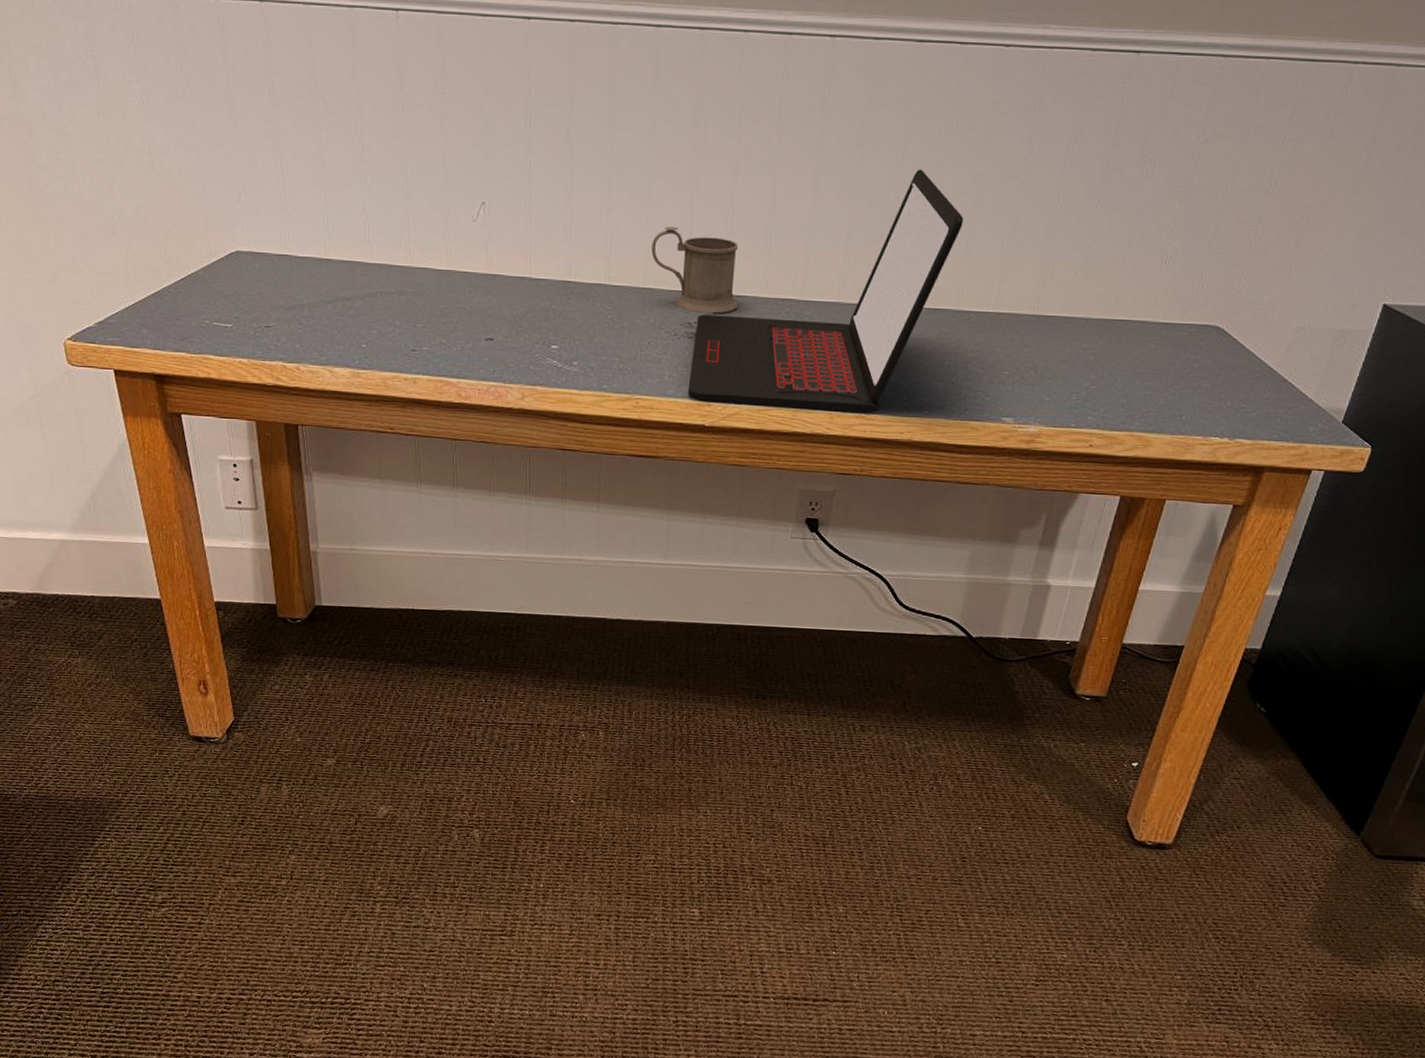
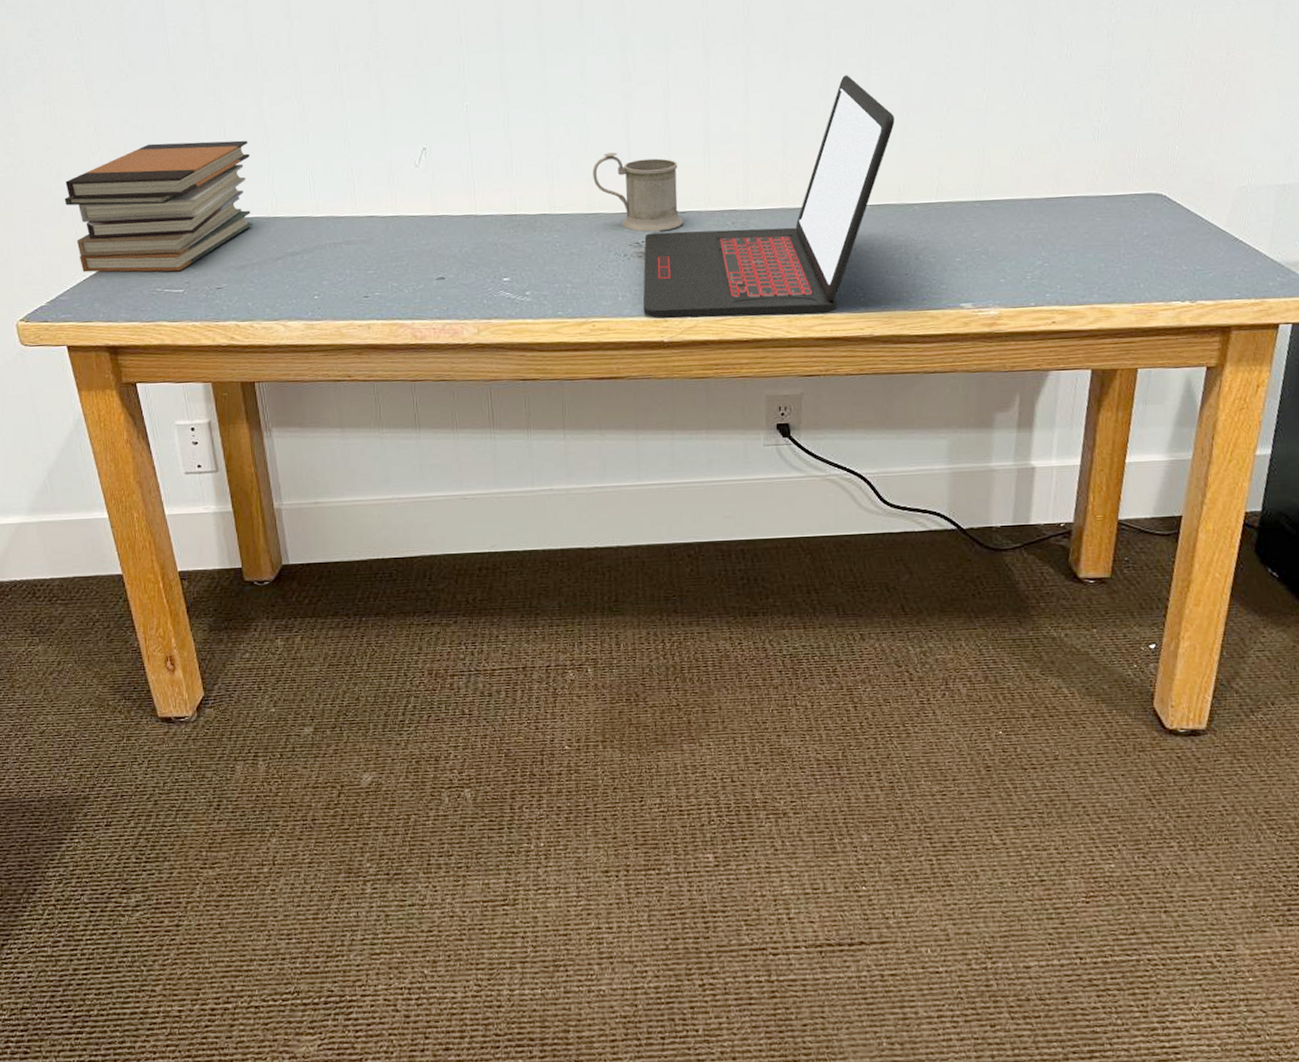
book stack: none [115,169,306,306] -> present [64,140,252,273]

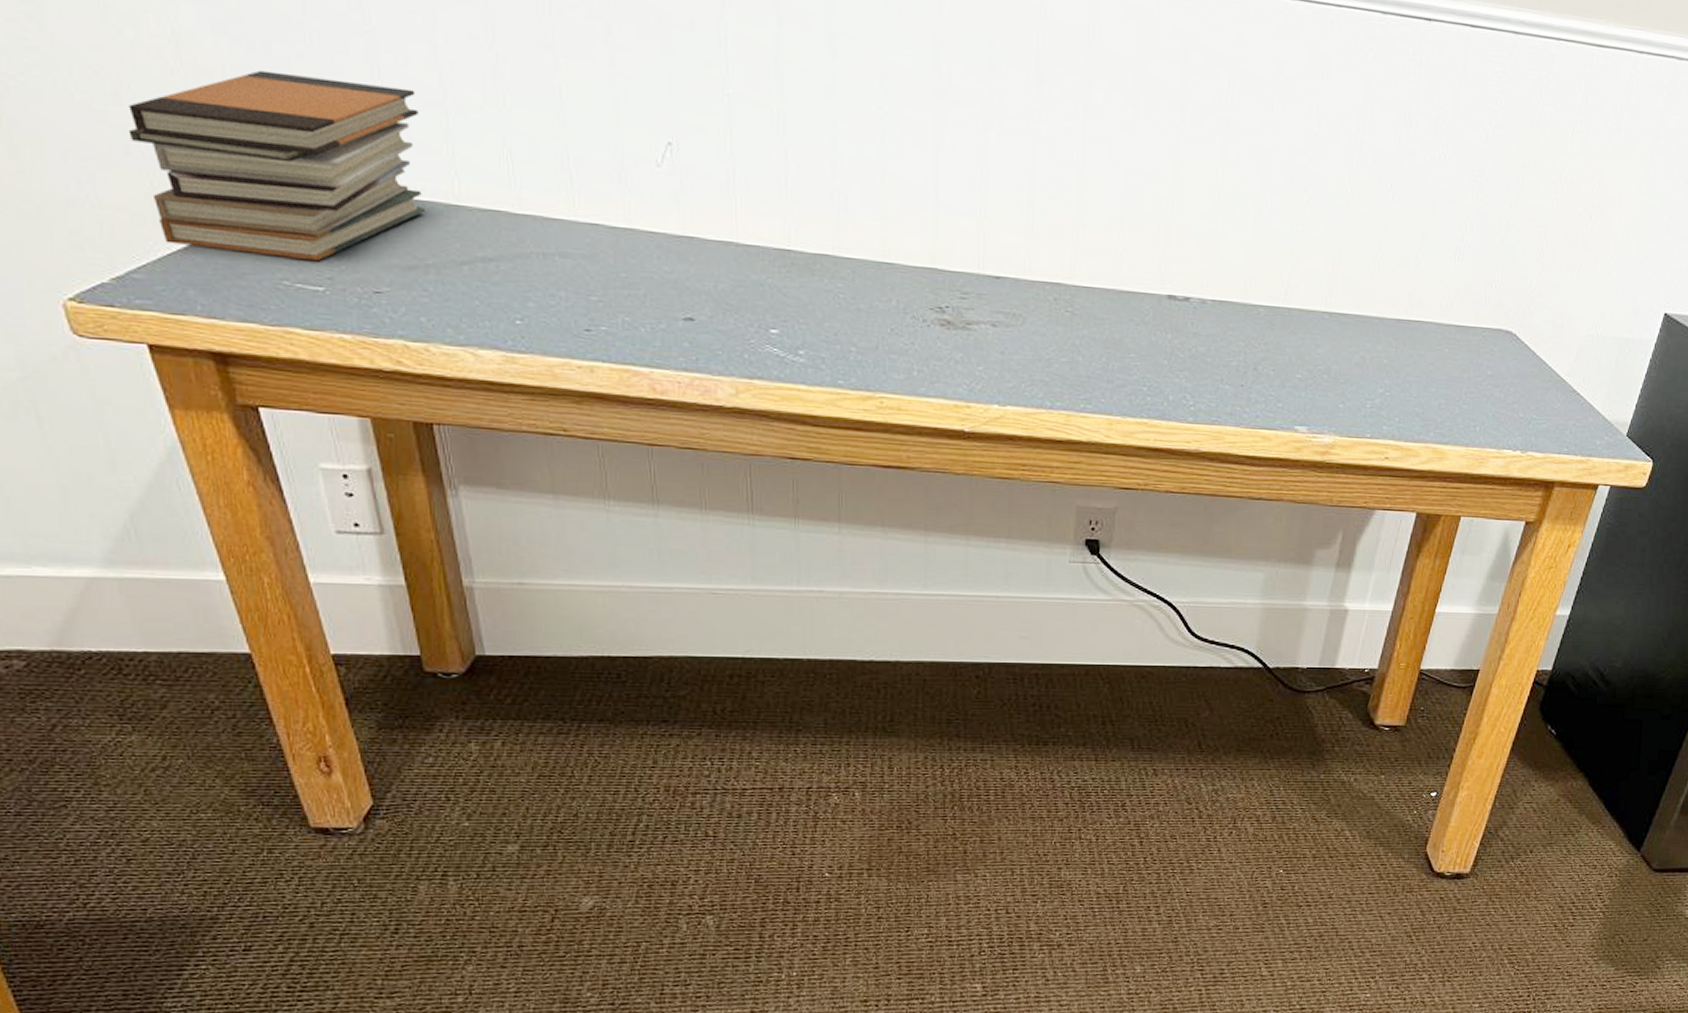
mug: present [593,152,684,232] -> none [890,187,998,298]
laptop: present [643,75,895,319] -> none [942,137,1249,420]

